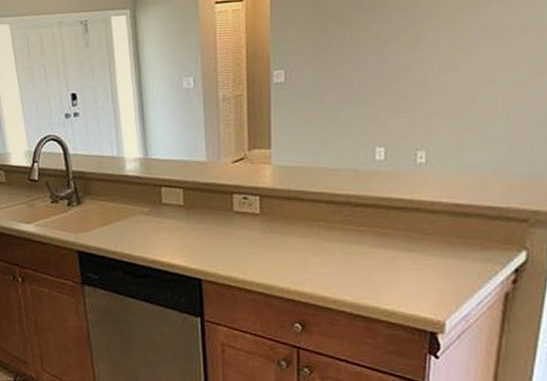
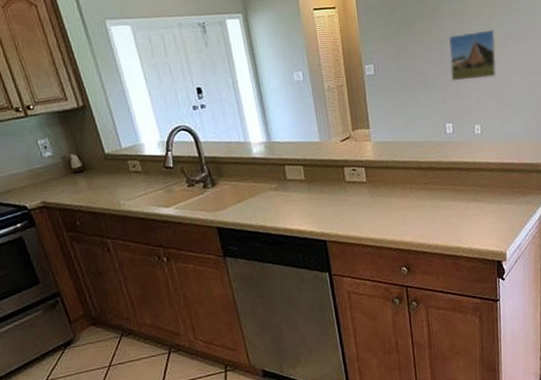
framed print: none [390,24,462,93] -> present [448,29,497,81]

